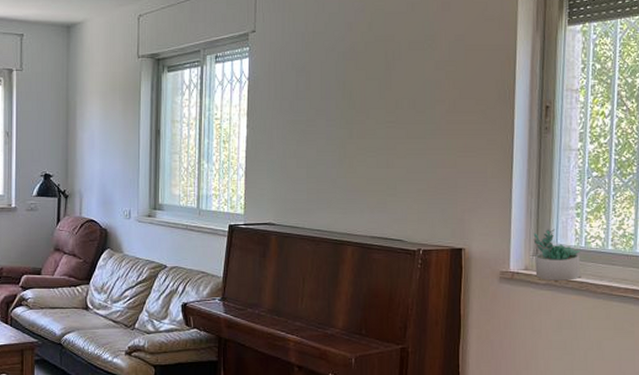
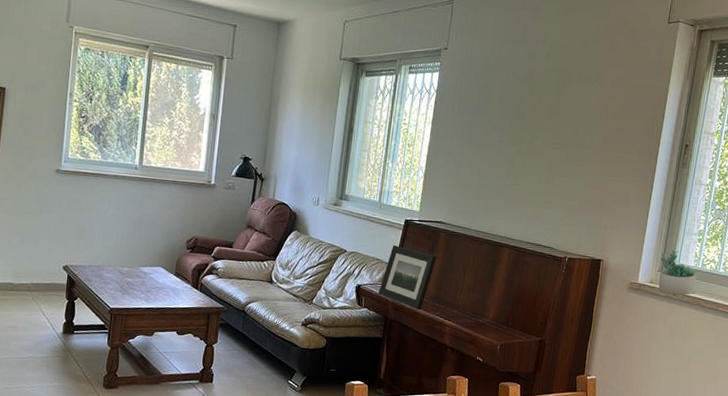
picture frame: none [208,254,270,325] -> present [378,244,437,310]

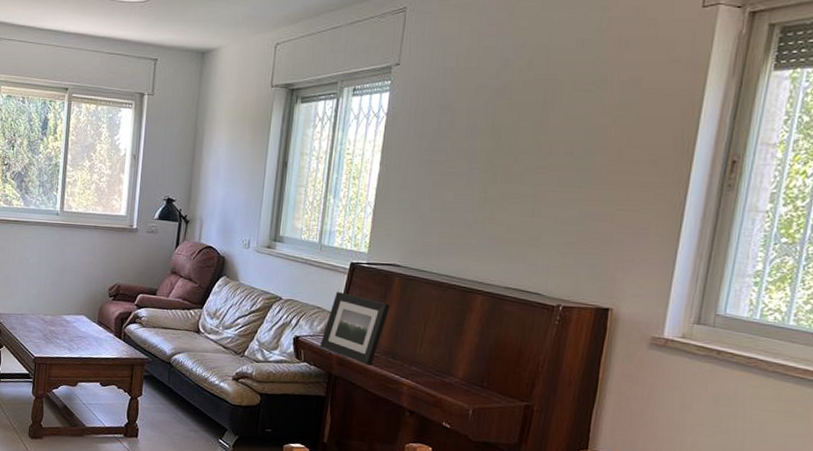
succulent plant: present [658,250,698,295] -> none [693,296,754,355]

